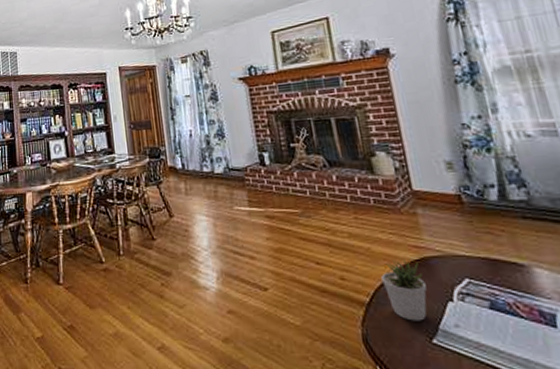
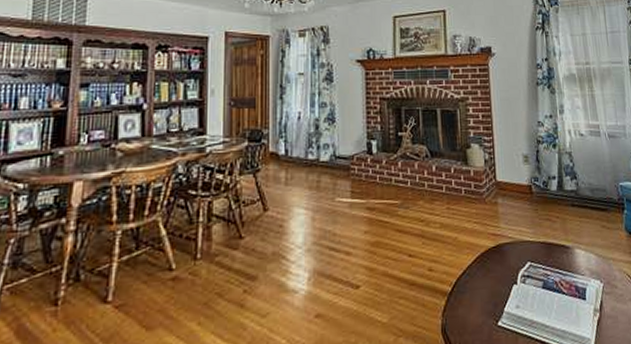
potted plant: present [381,260,427,321] -> none [463,248,498,307]

